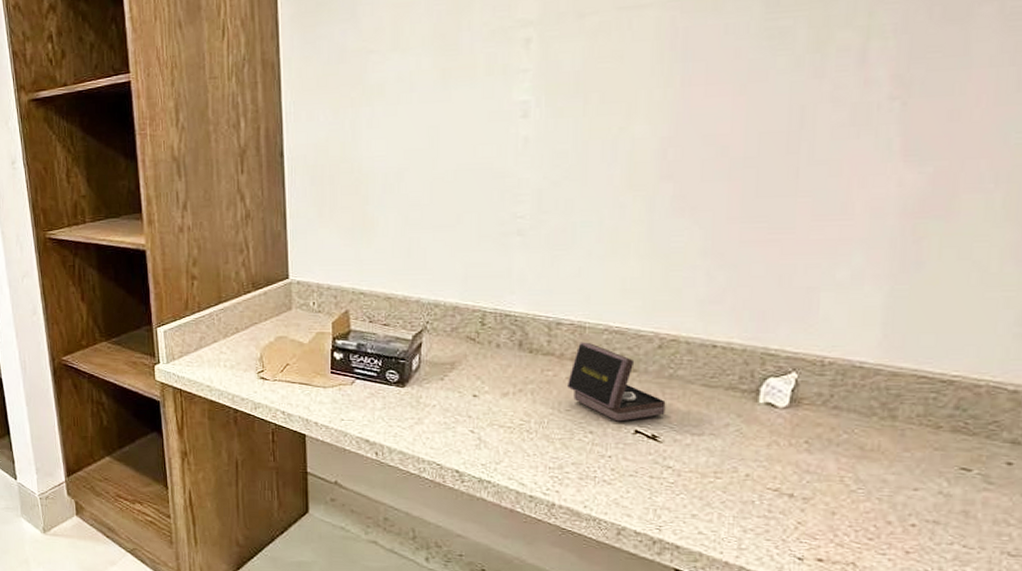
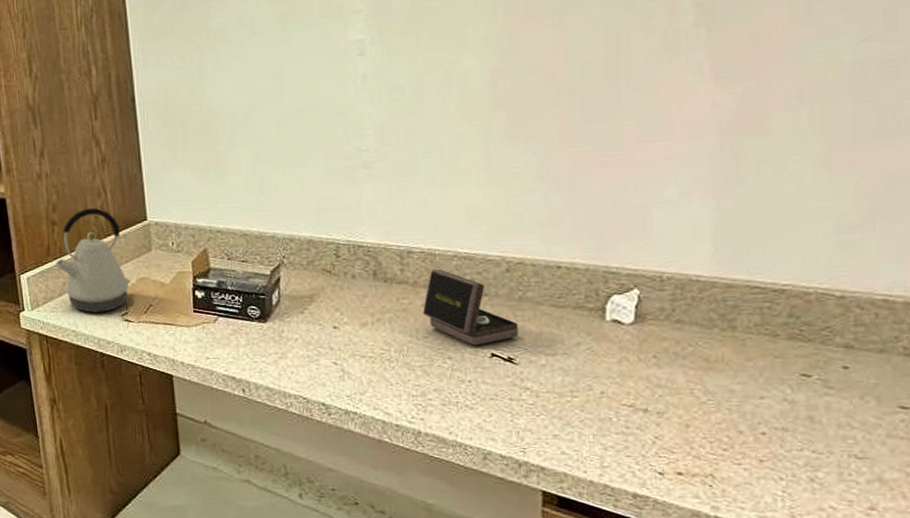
kettle: none [193,263,268,369] -> present [55,208,131,313]

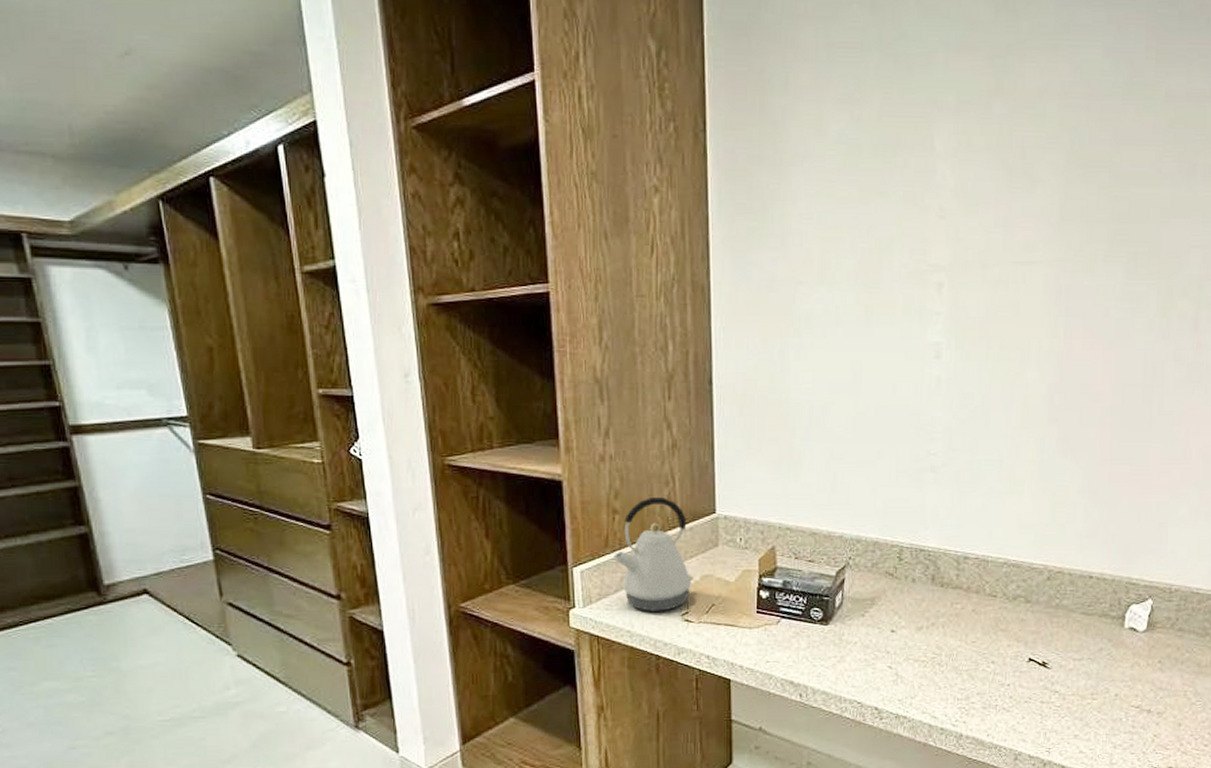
jewelry box: present [423,269,519,346] -> none [973,575,1053,651]

